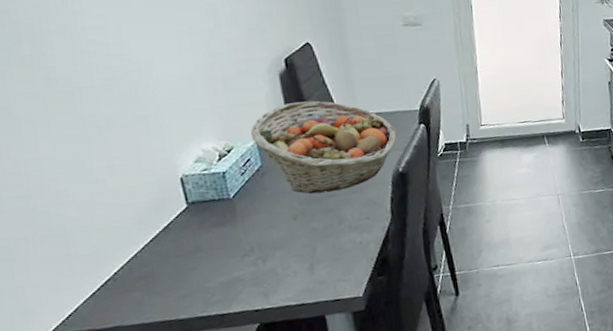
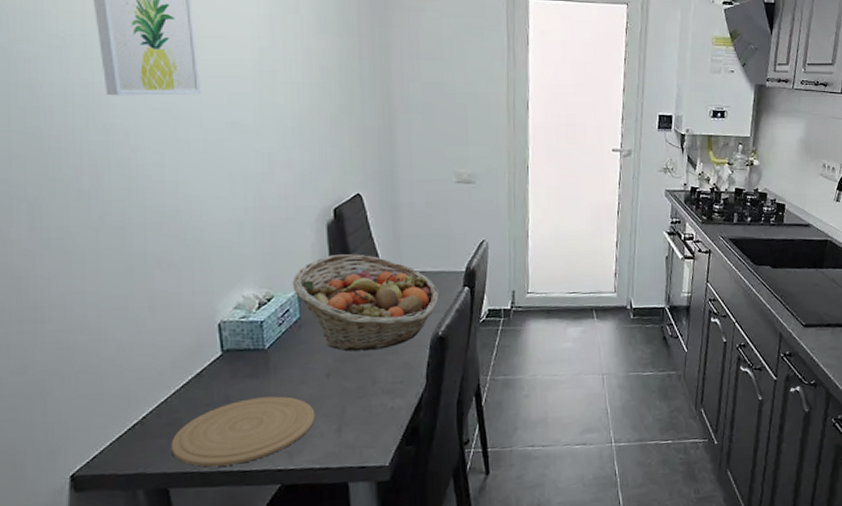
plate: none [146,241,287,315] -> present [171,396,316,467]

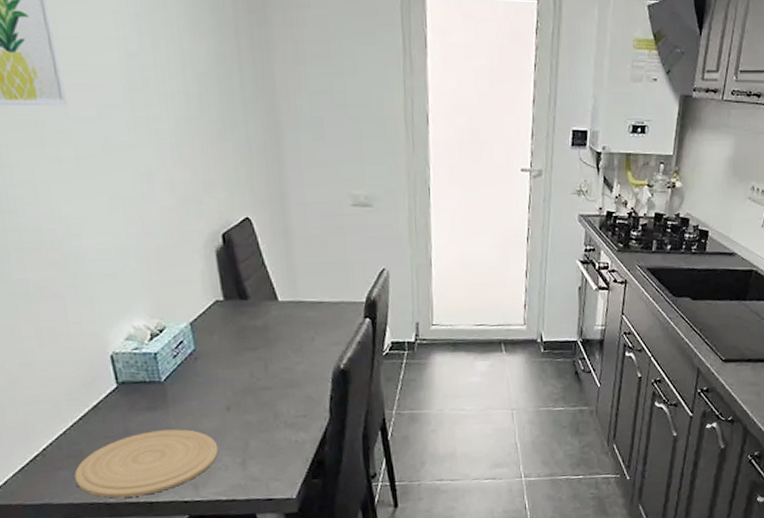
fruit basket: present [292,254,439,352] -> none [184,283,340,385]

